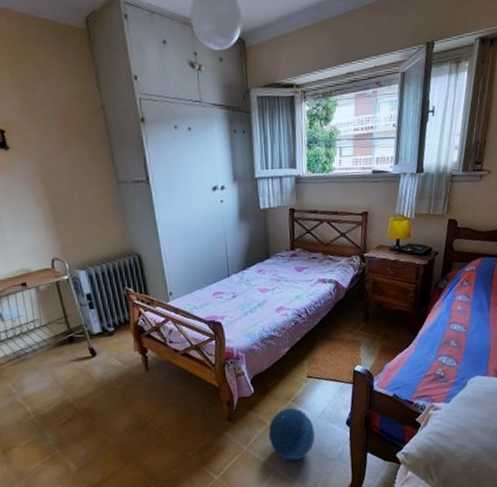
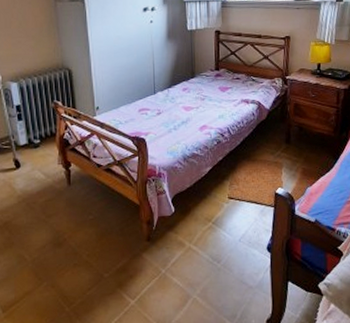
ball: present [268,408,315,460] -> none [187,230,235,286]

